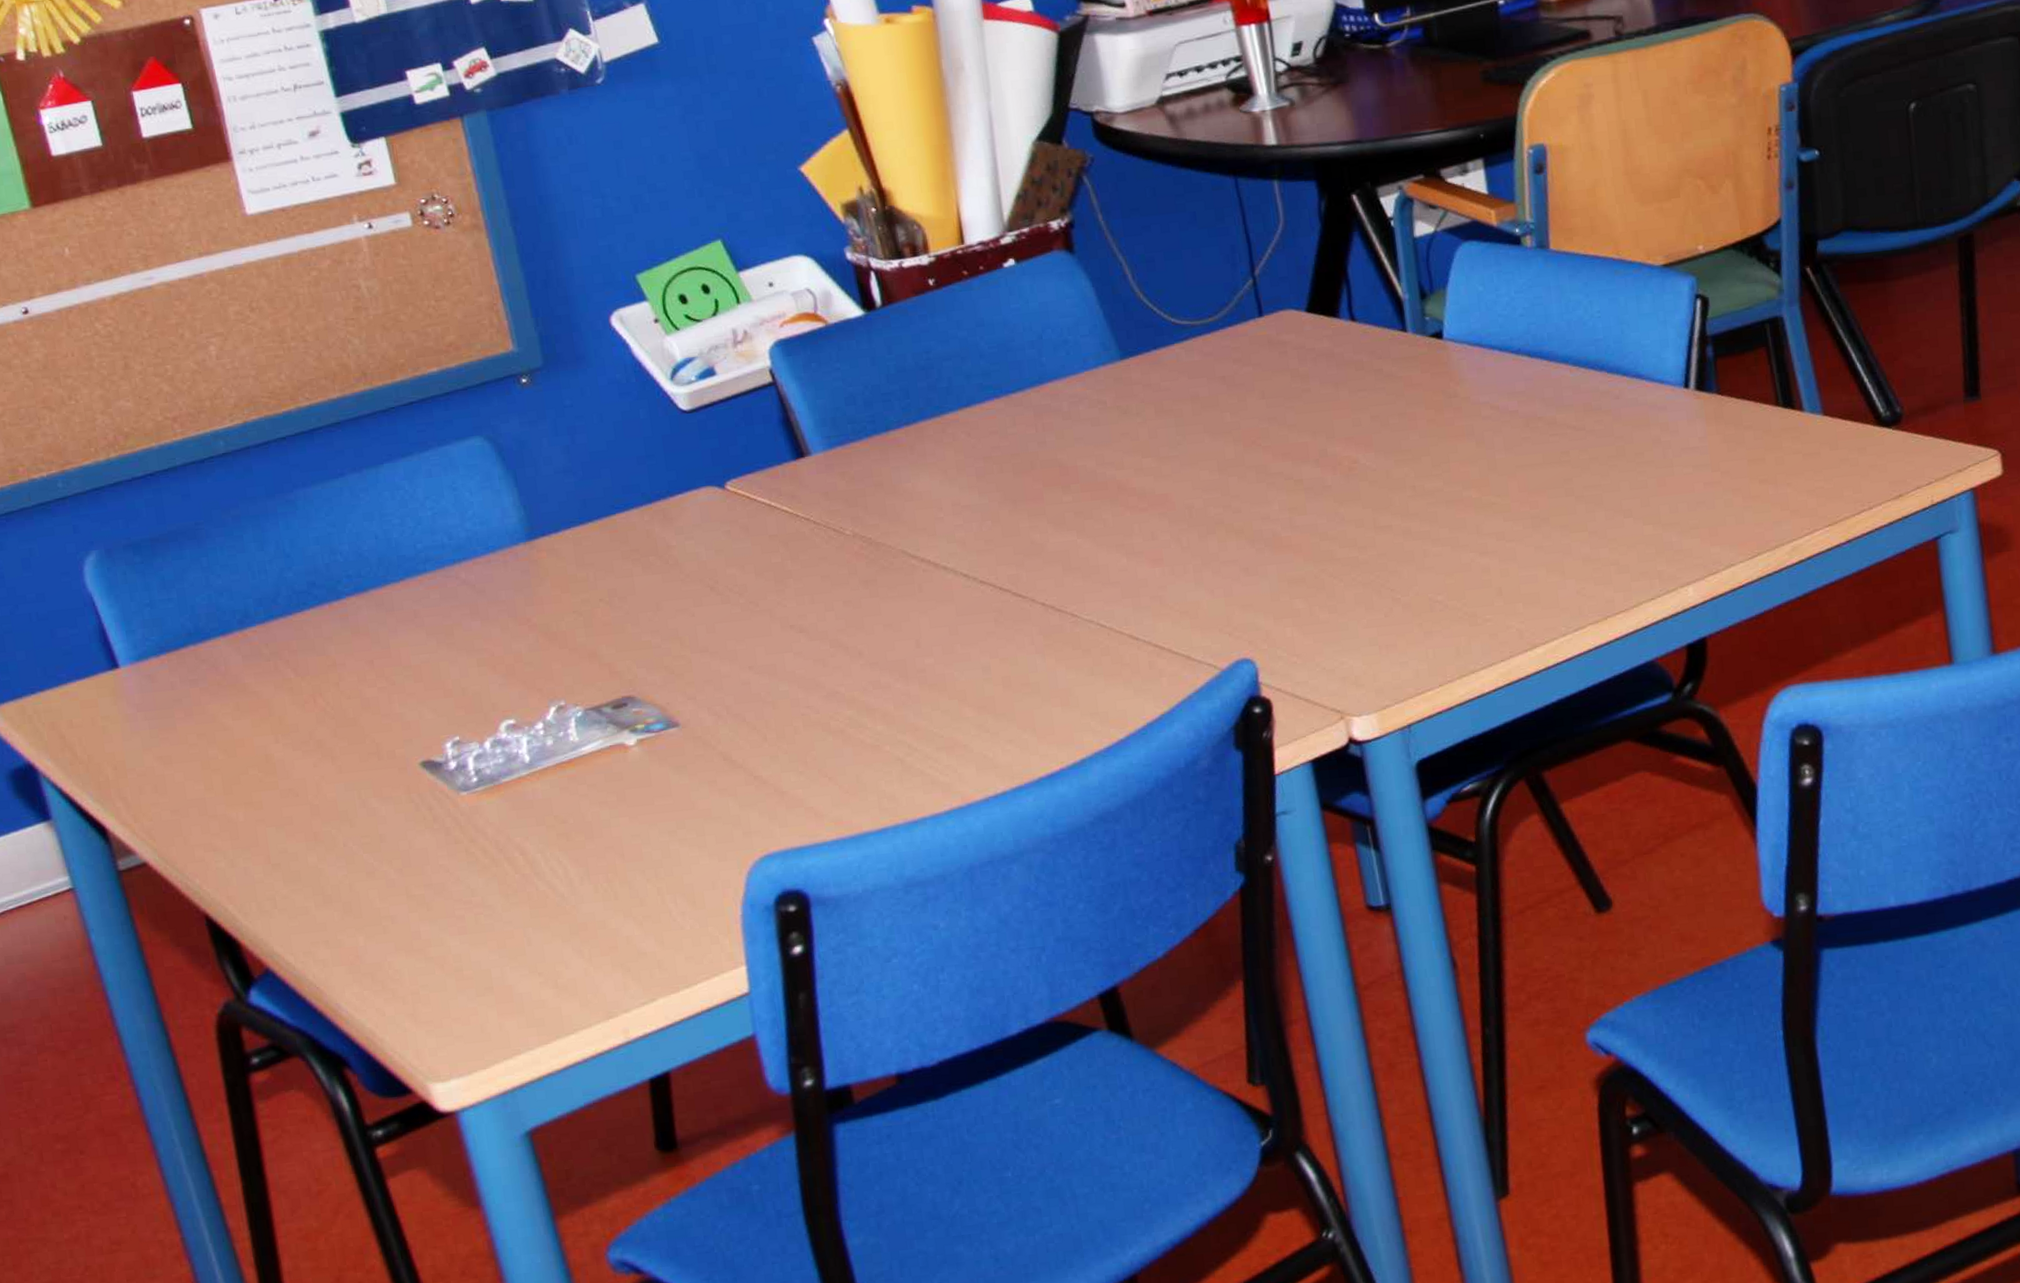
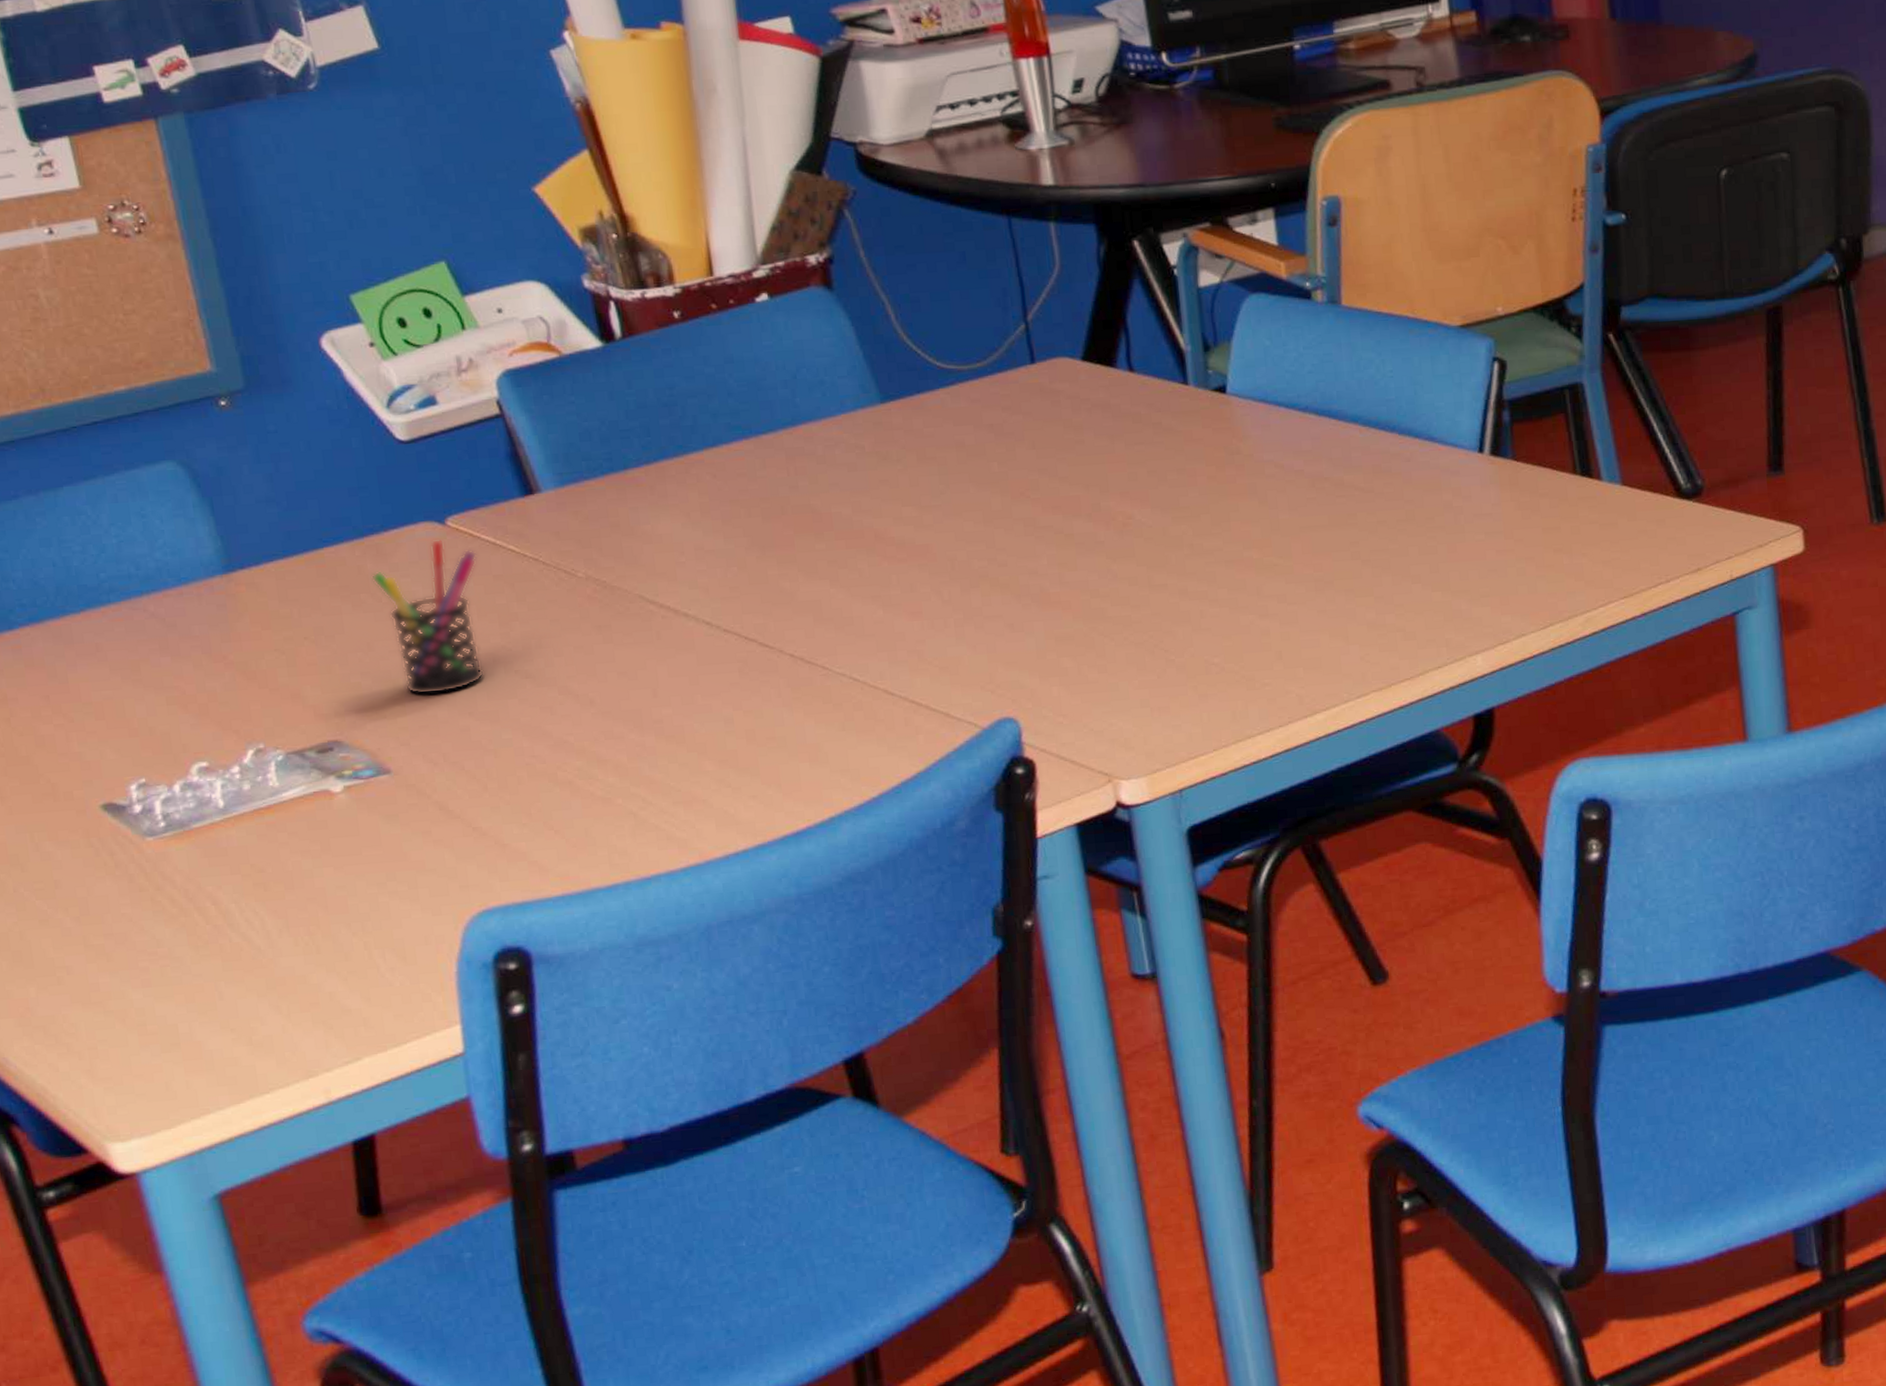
pen holder: none [659,502,762,652] -> present [372,539,484,696]

